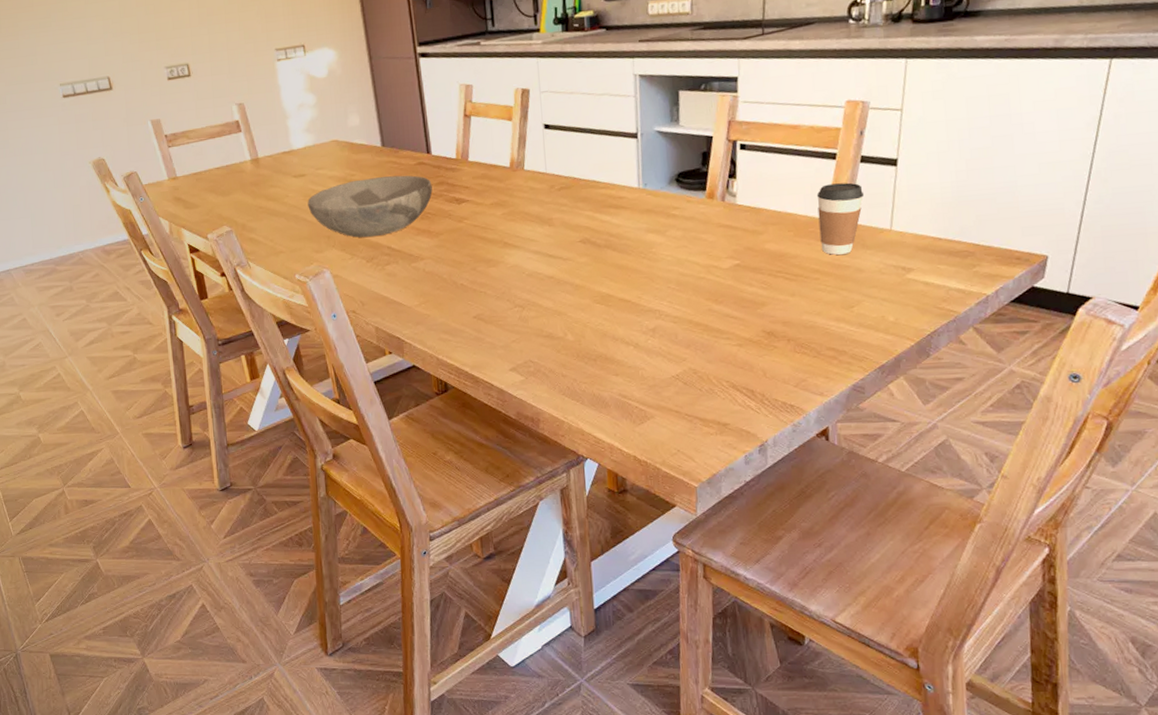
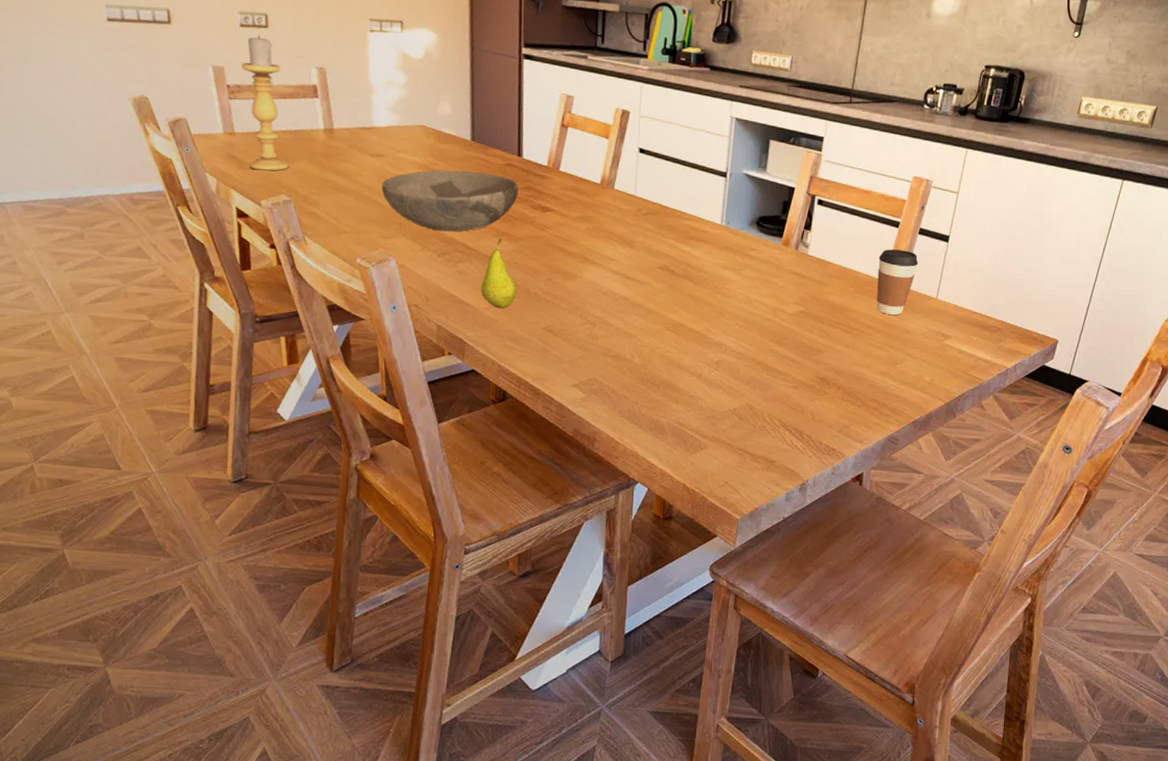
candle holder: none [174,85,226,208] -> present [241,36,289,171]
fruit: none [410,235,444,303] -> present [480,237,517,308]

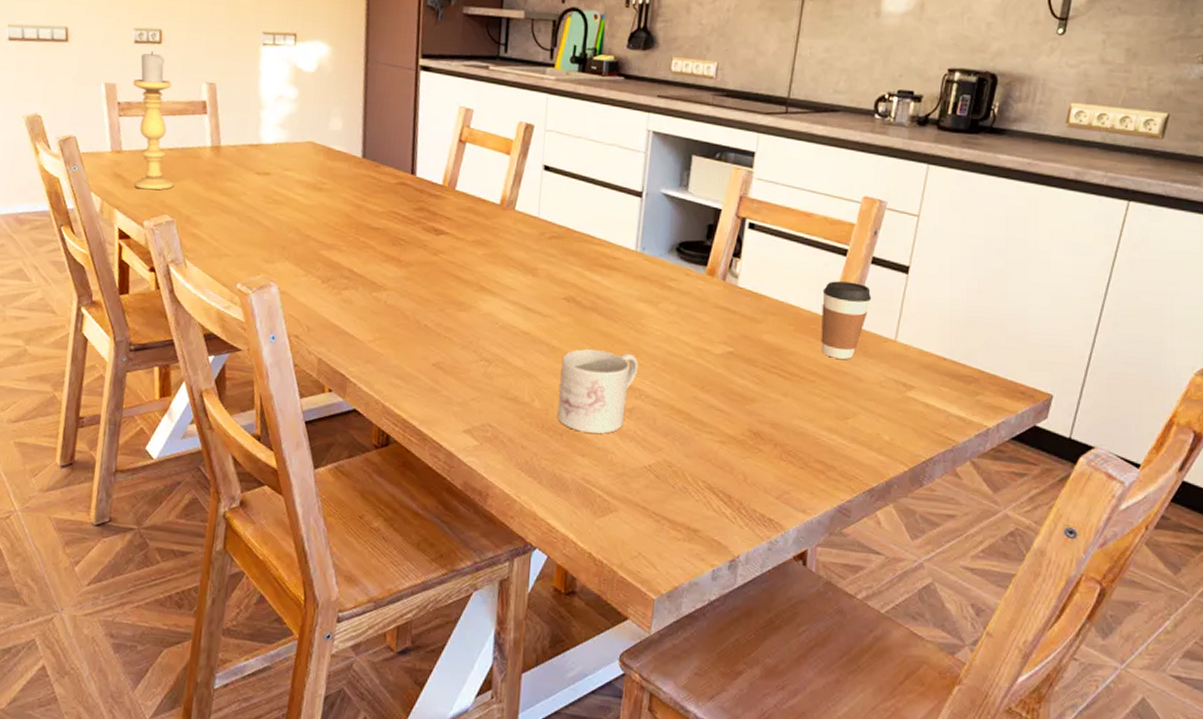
bowl: present [381,170,519,232] -> none [266,189,411,256]
fruit: present [480,237,517,308] -> none [366,263,406,341]
mug: none [655,311,725,384] -> present [558,349,639,434]

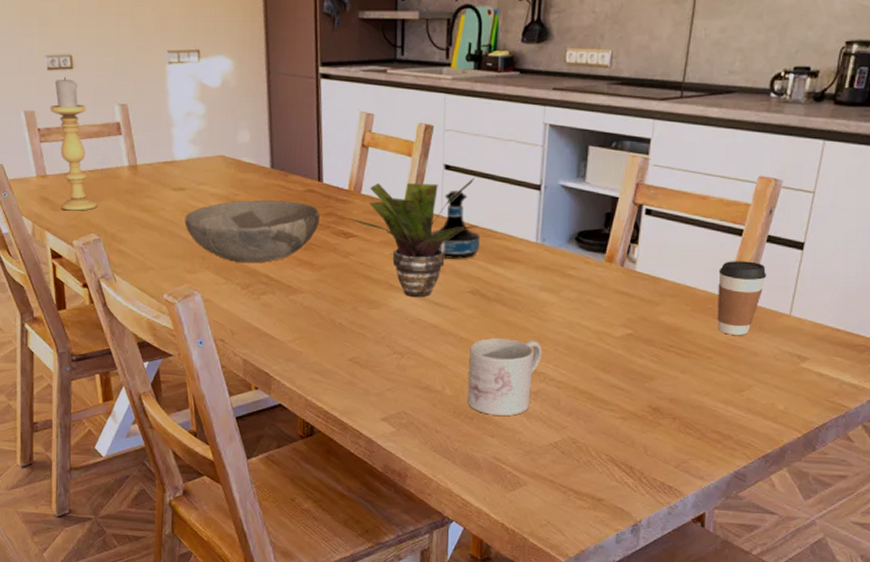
bowl: none [266,189,411,256] -> present [185,200,320,263]
potted plant: none [441,180,578,301] -> present [349,177,480,297]
tequila bottle: none [526,191,577,264] -> present [430,190,479,259]

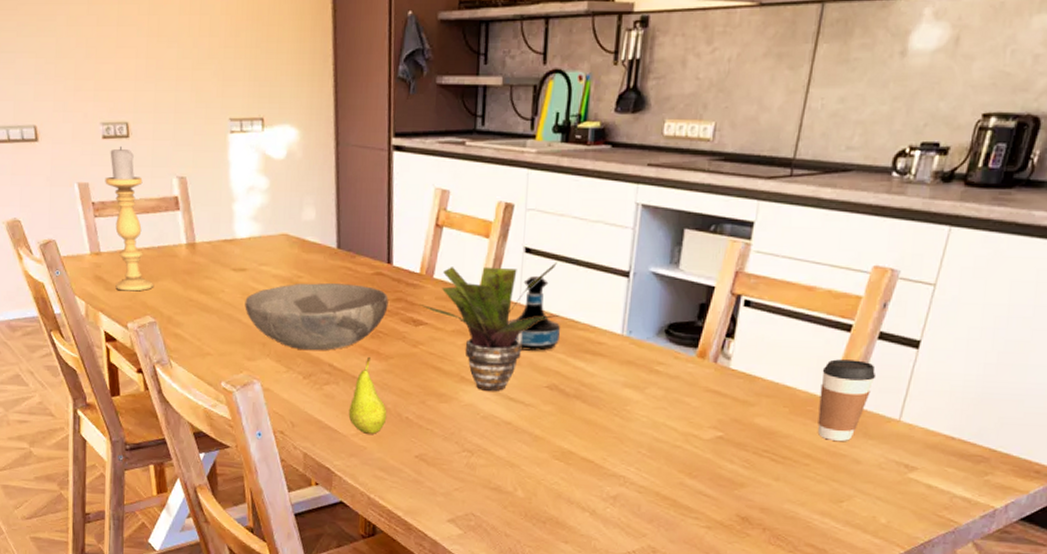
fruit: none [285,267,322,340] -> present [348,356,387,434]
mug: present [468,338,543,416] -> none [541,437,624,521]

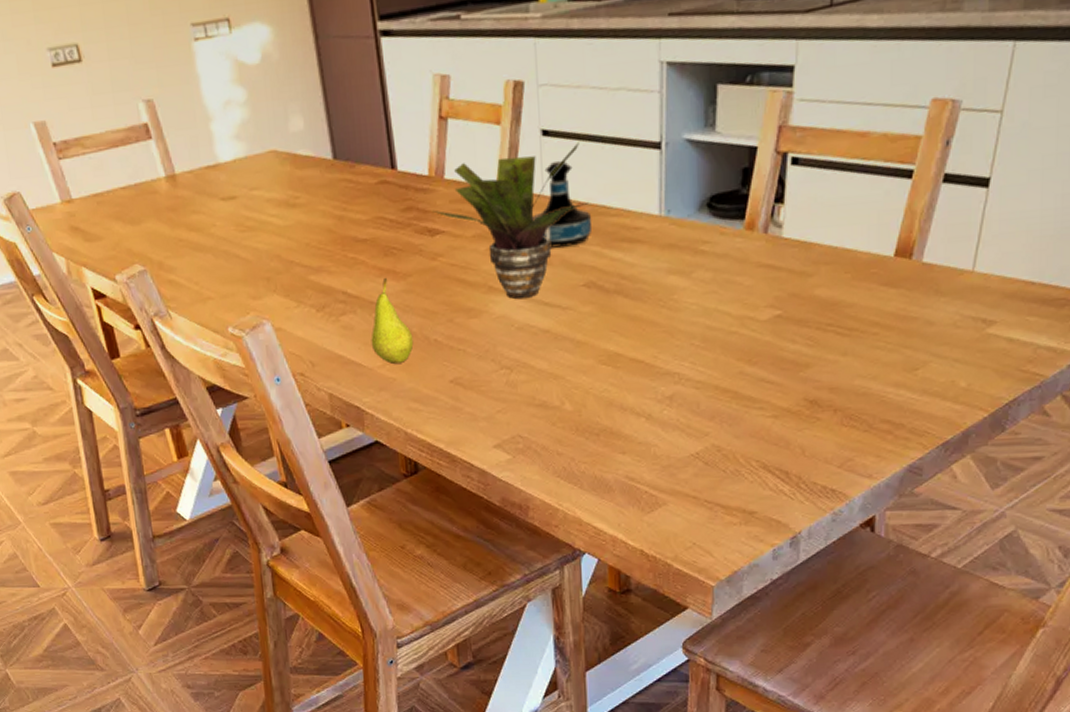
candle holder: present [105,147,153,292] -> none [63,74,137,240]
bowl: present [245,283,389,351] -> none [240,197,399,280]
coffee cup: present [817,359,877,442] -> none [884,209,944,304]

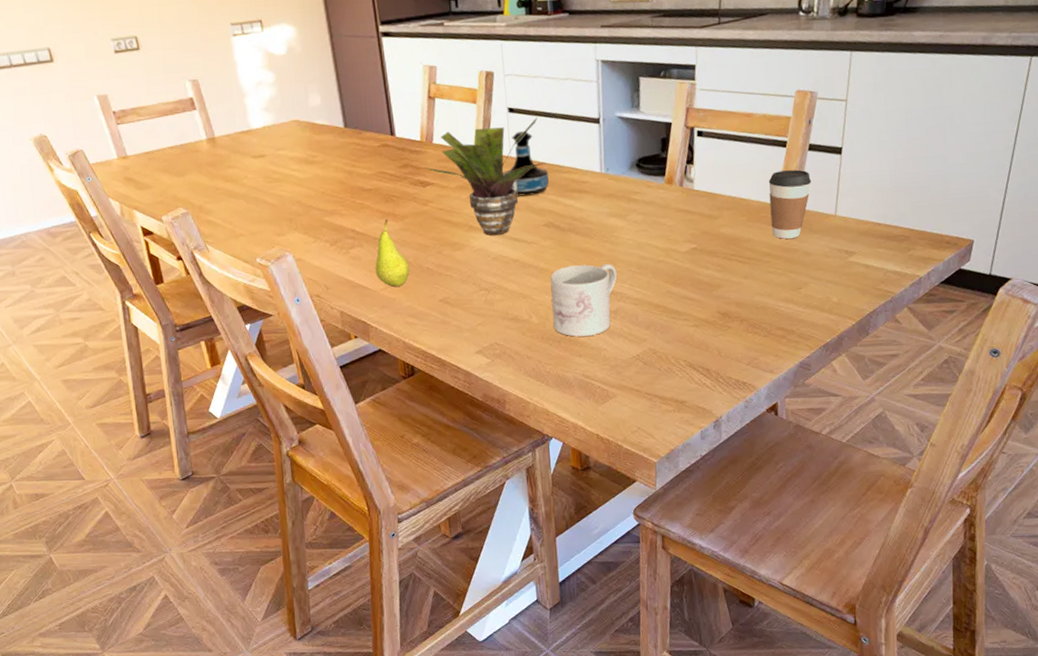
mug: none [589,335,676,429] -> present [550,263,617,337]
coffee cup: none [884,209,944,304] -> present [768,169,812,240]

